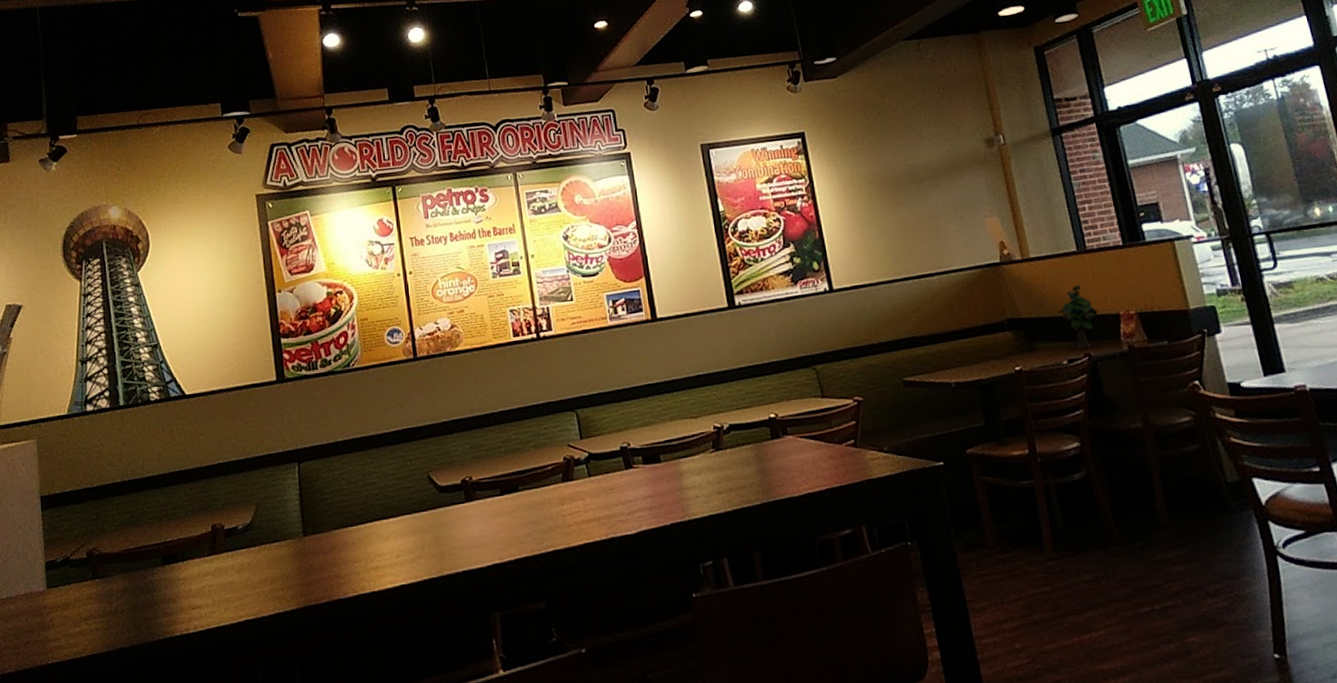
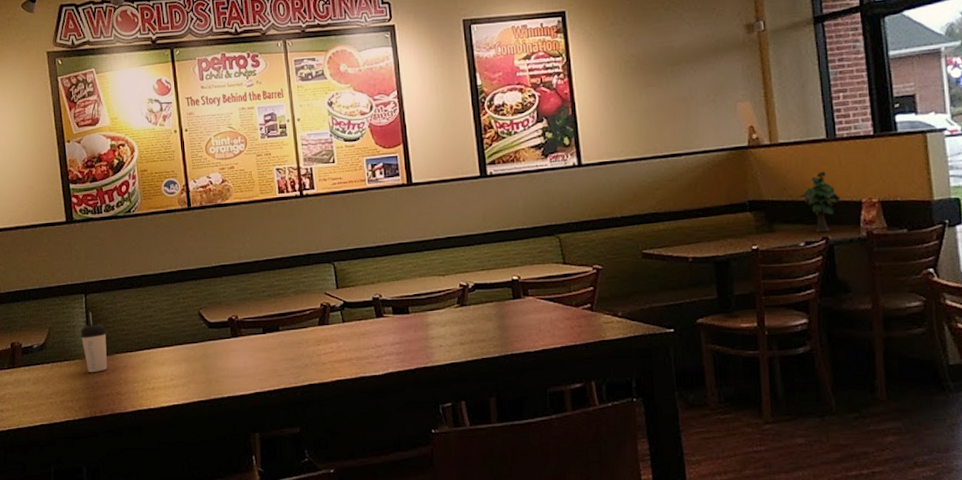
beverage cup: none [292,483,324,554] -> present [80,313,107,372]

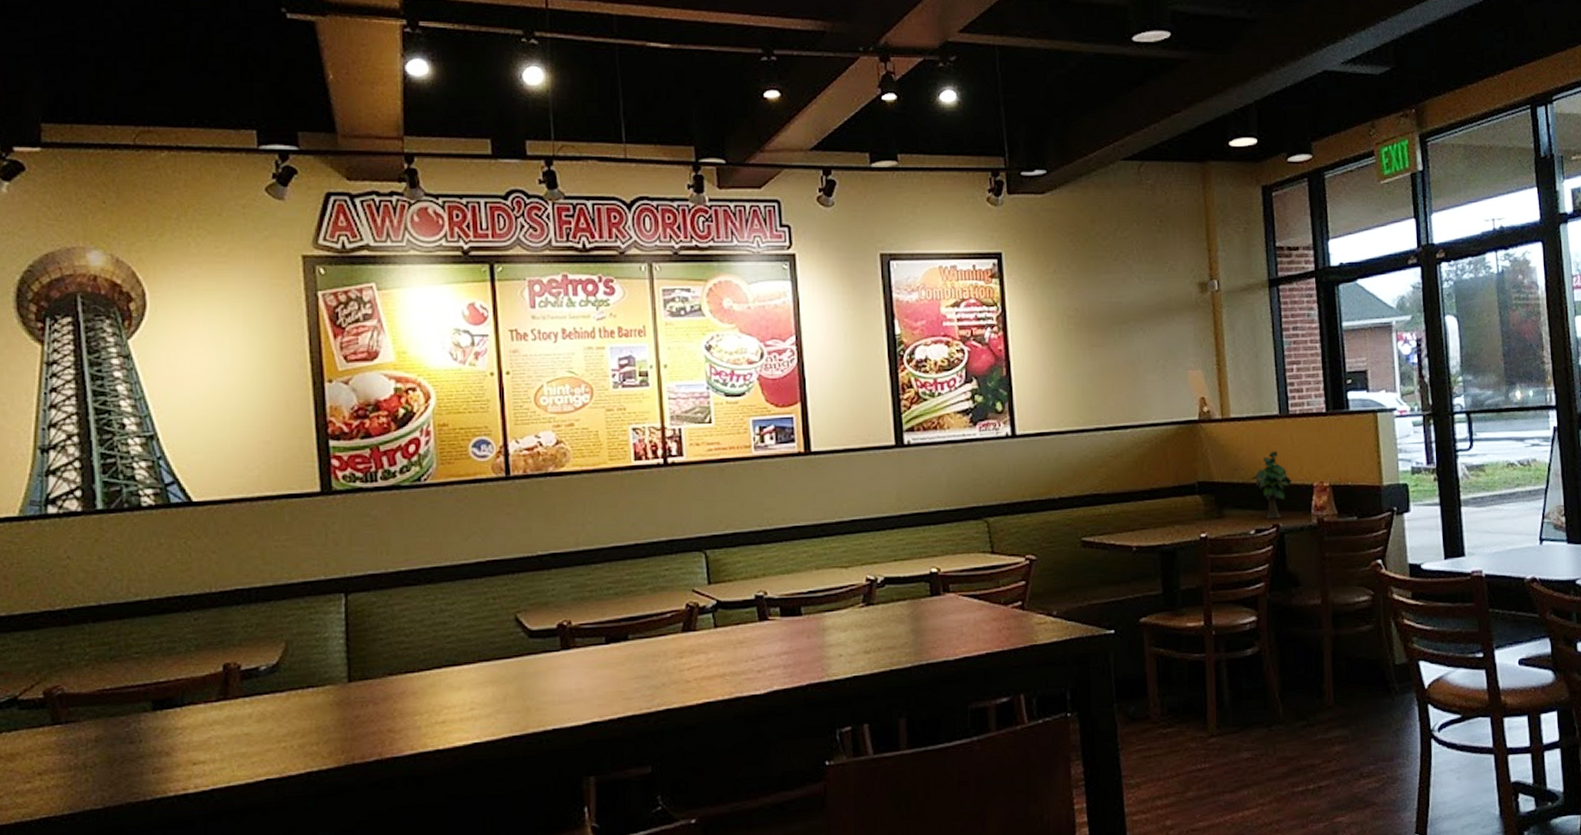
beverage cup: present [80,313,107,372] -> none [335,619,376,703]

